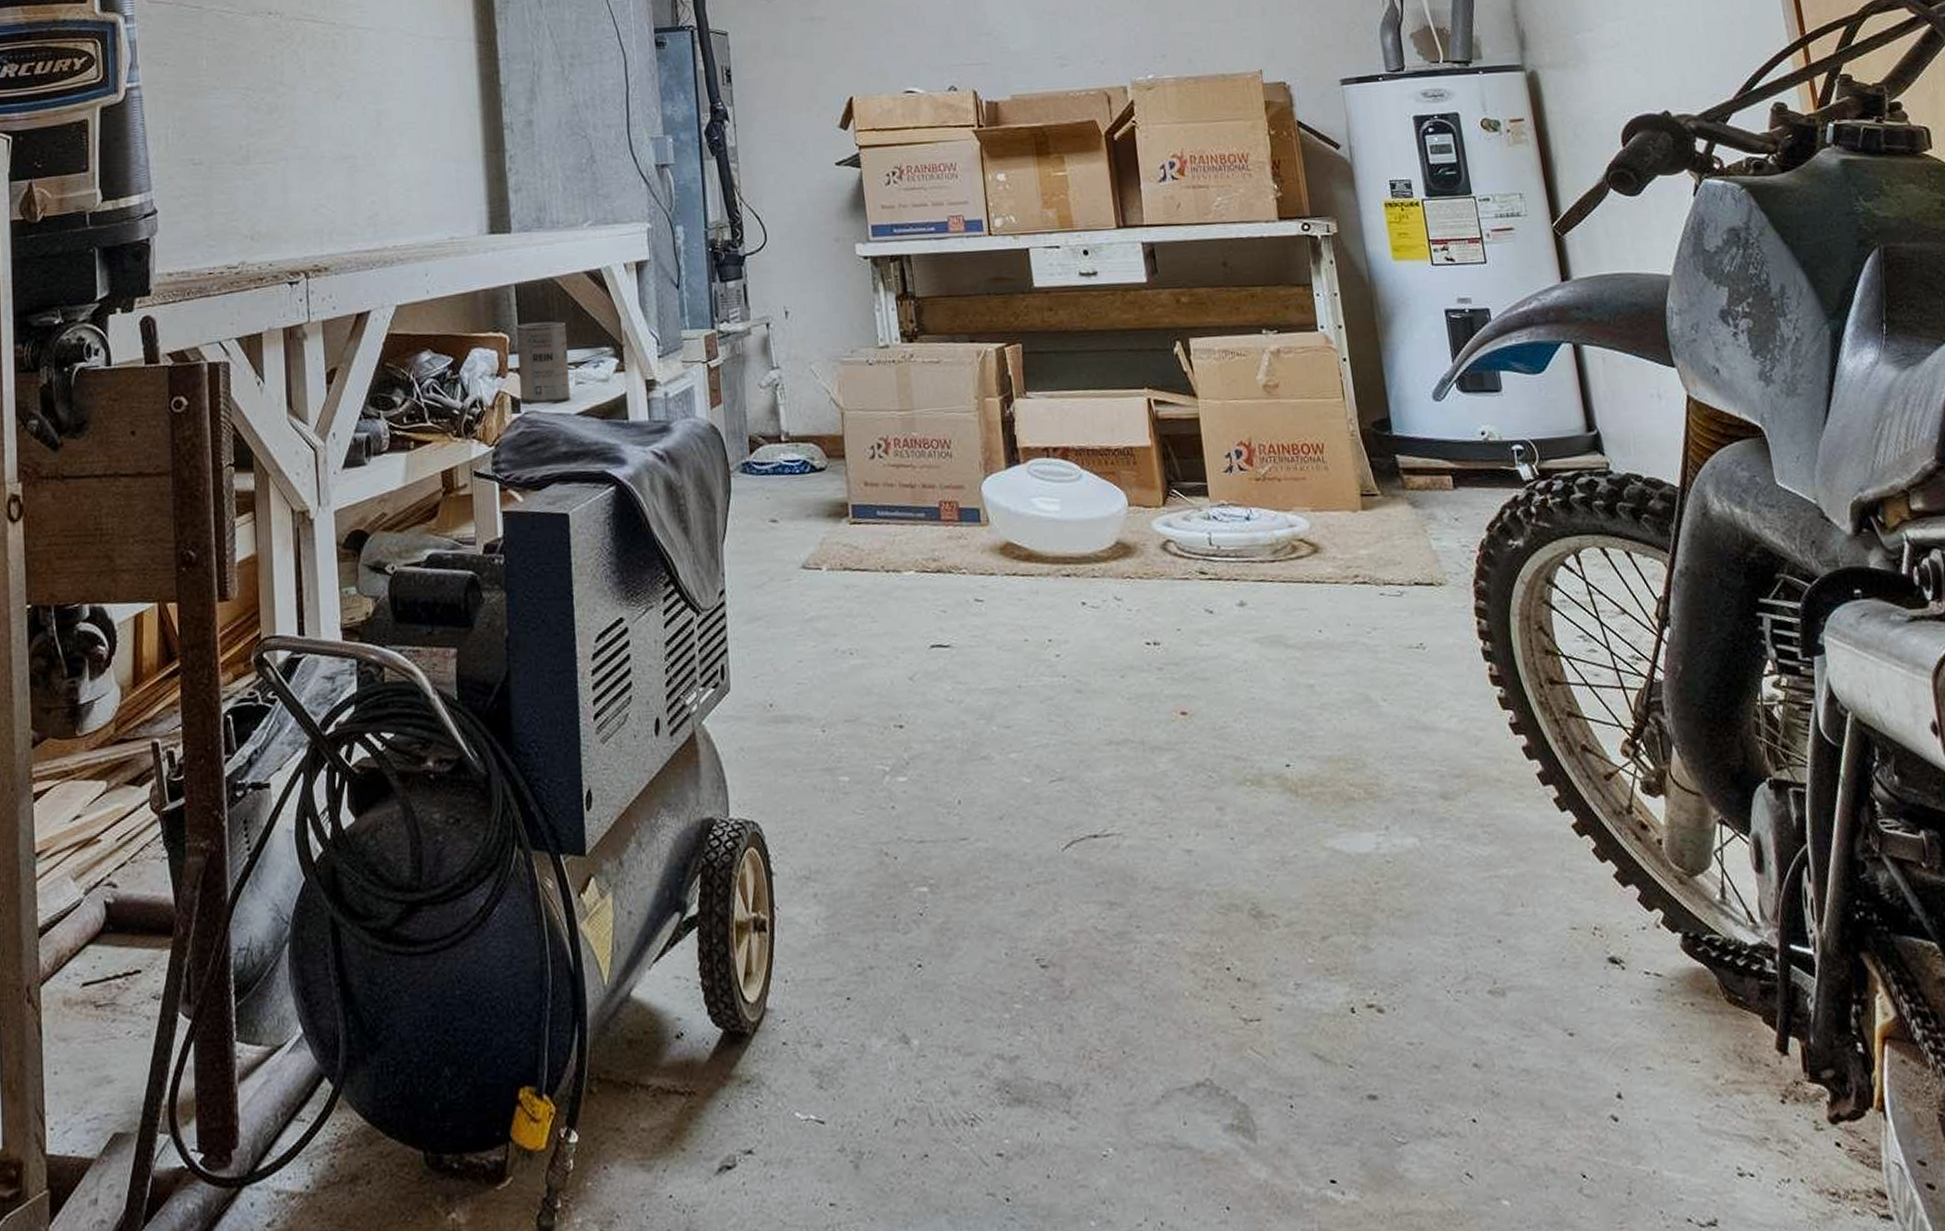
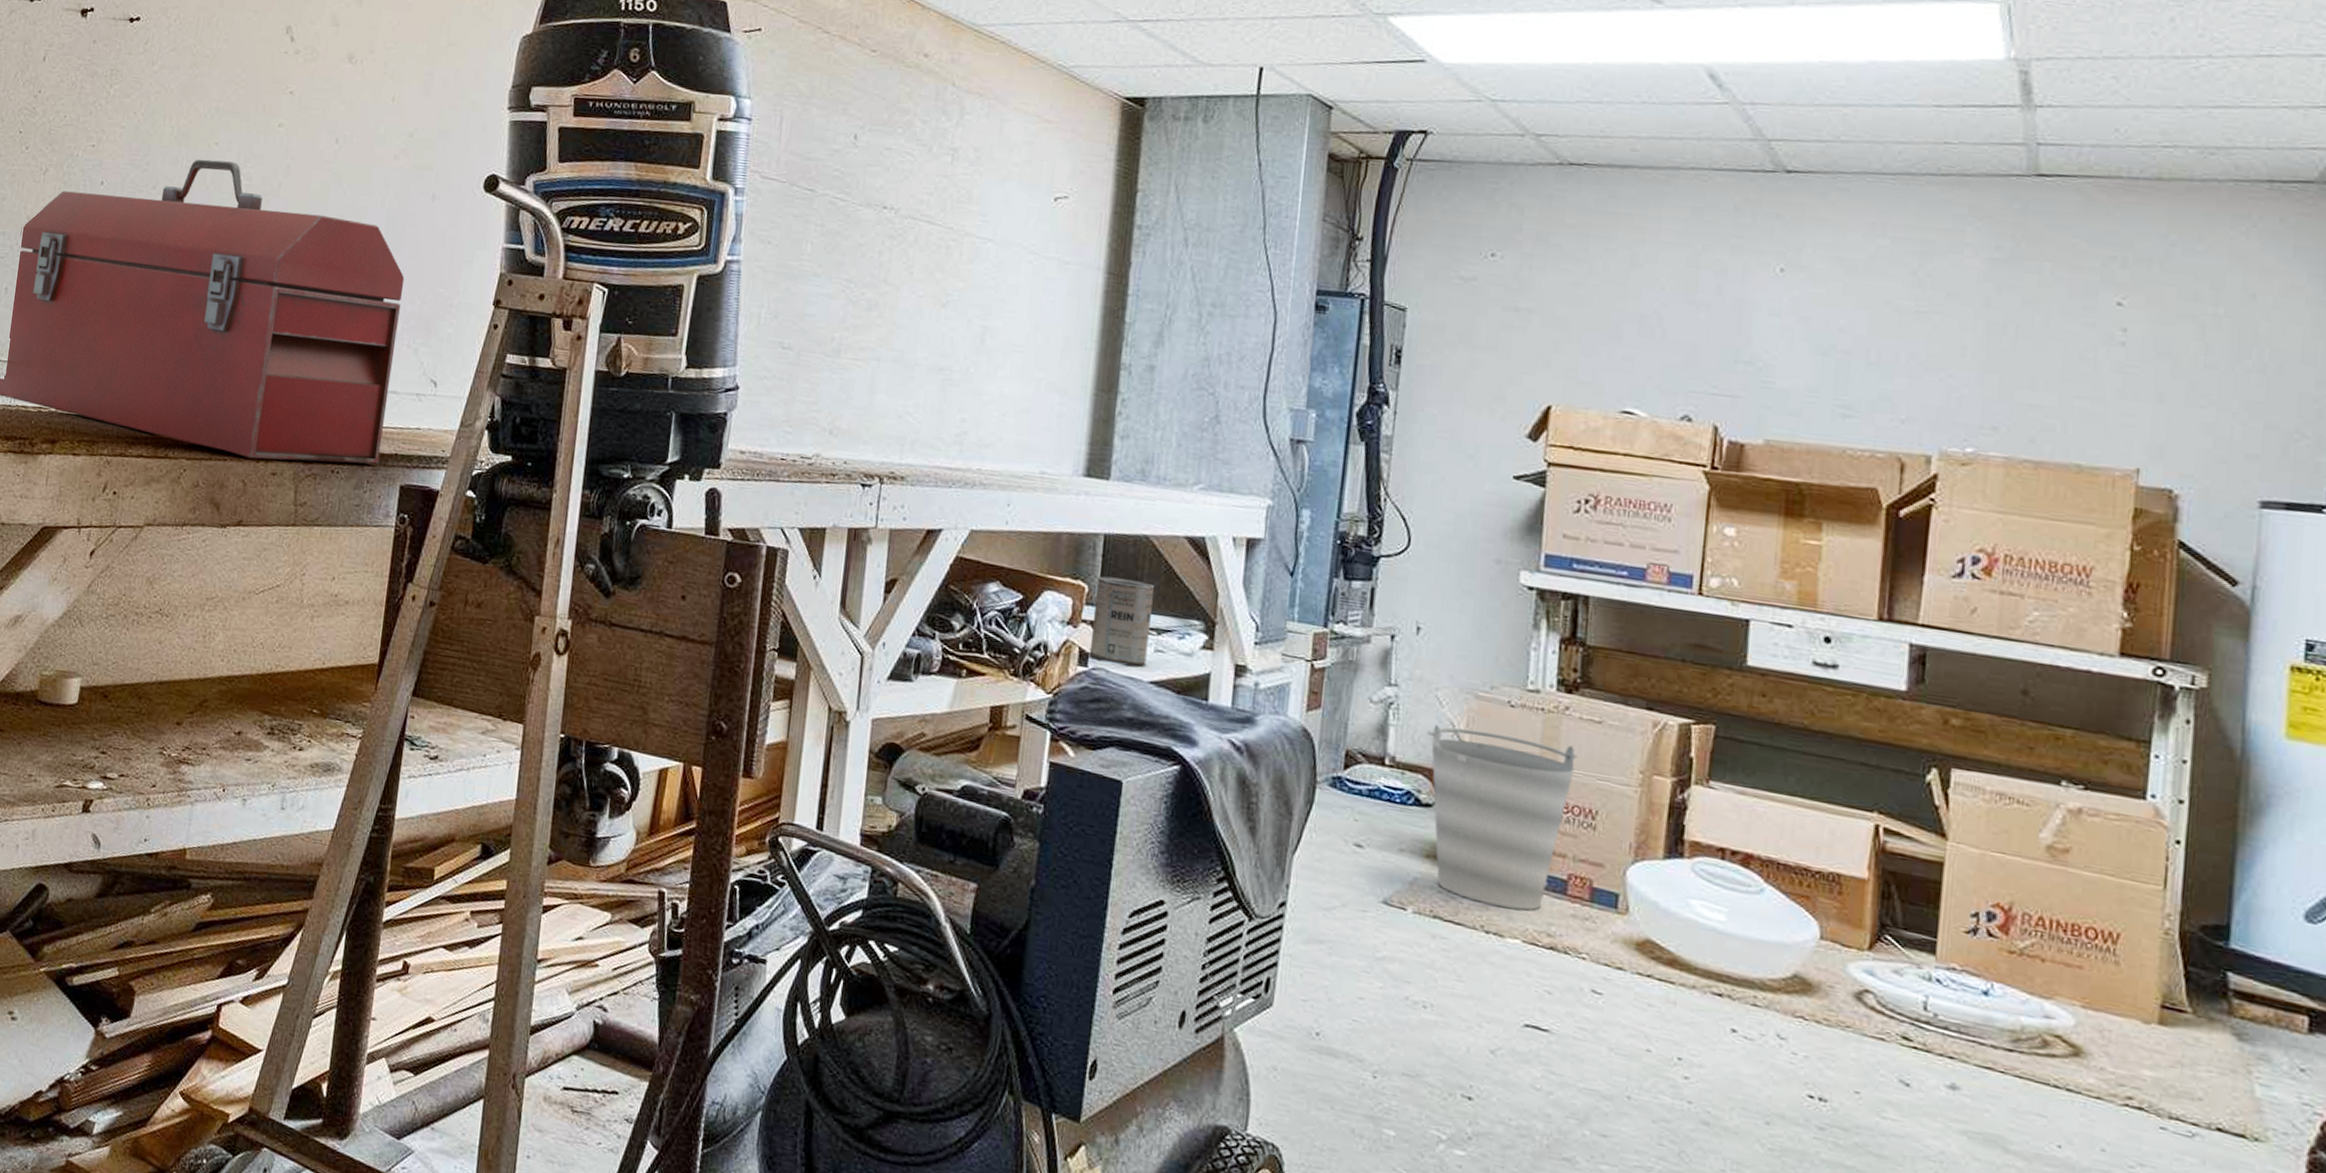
bucket: none [808,388,927,546] -> present [1426,724,1577,911]

